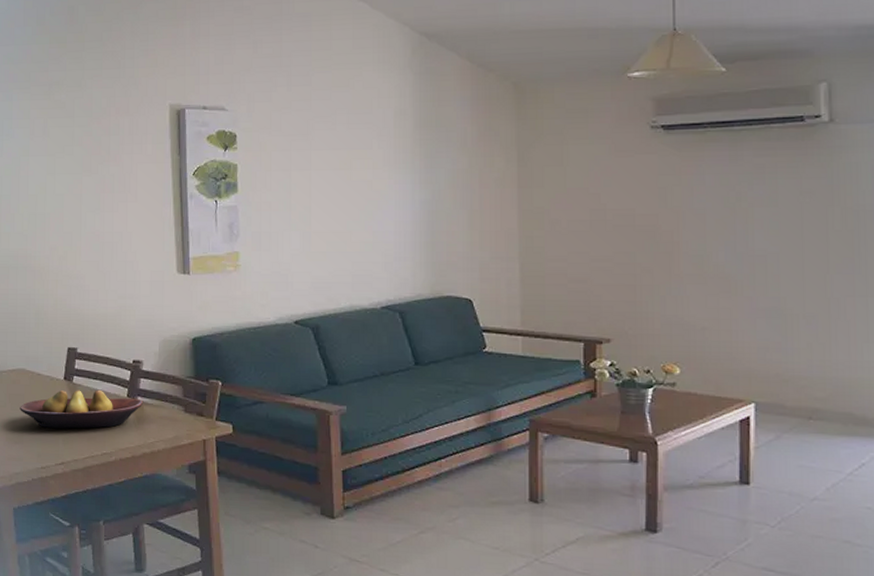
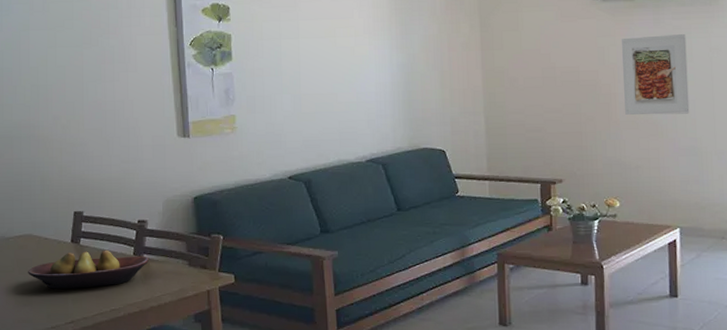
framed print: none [689,174,772,269] -> present [622,34,690,115]

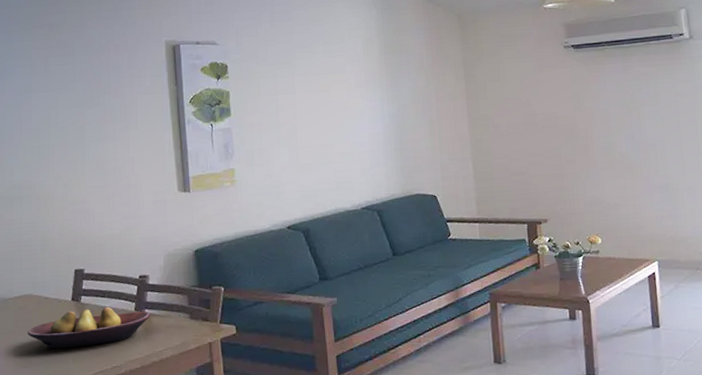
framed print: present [622,34,690,115] -> none [595,80,660,156]

